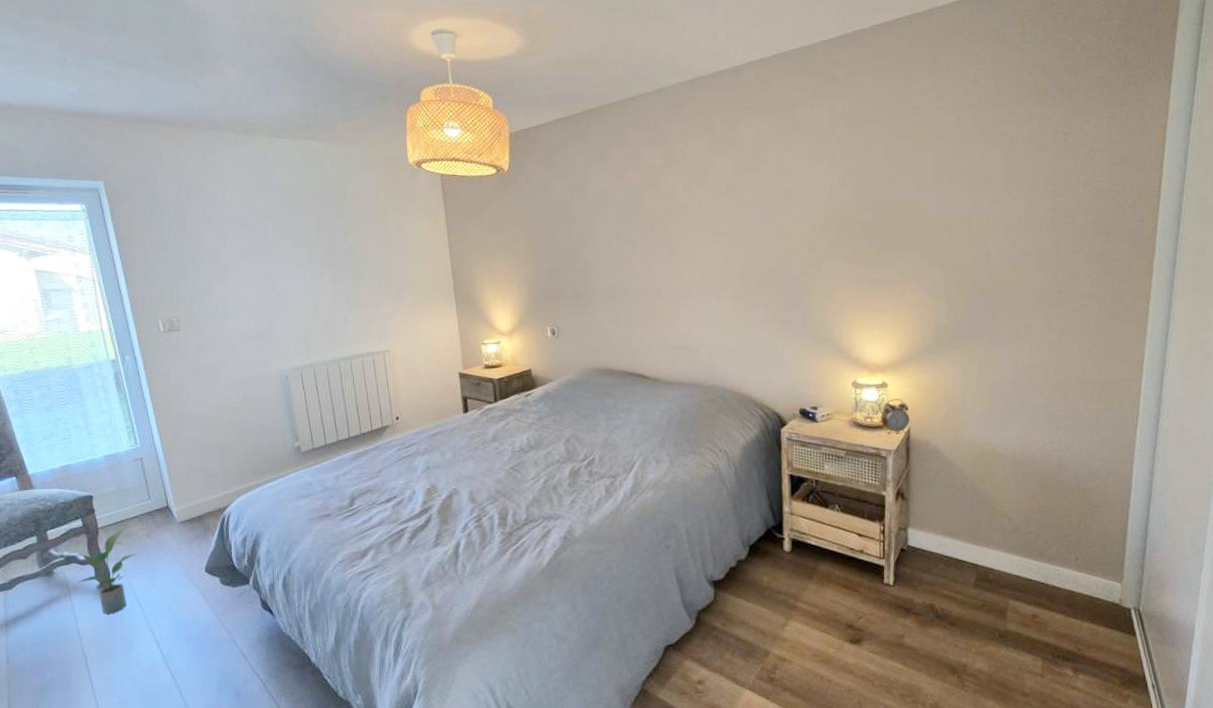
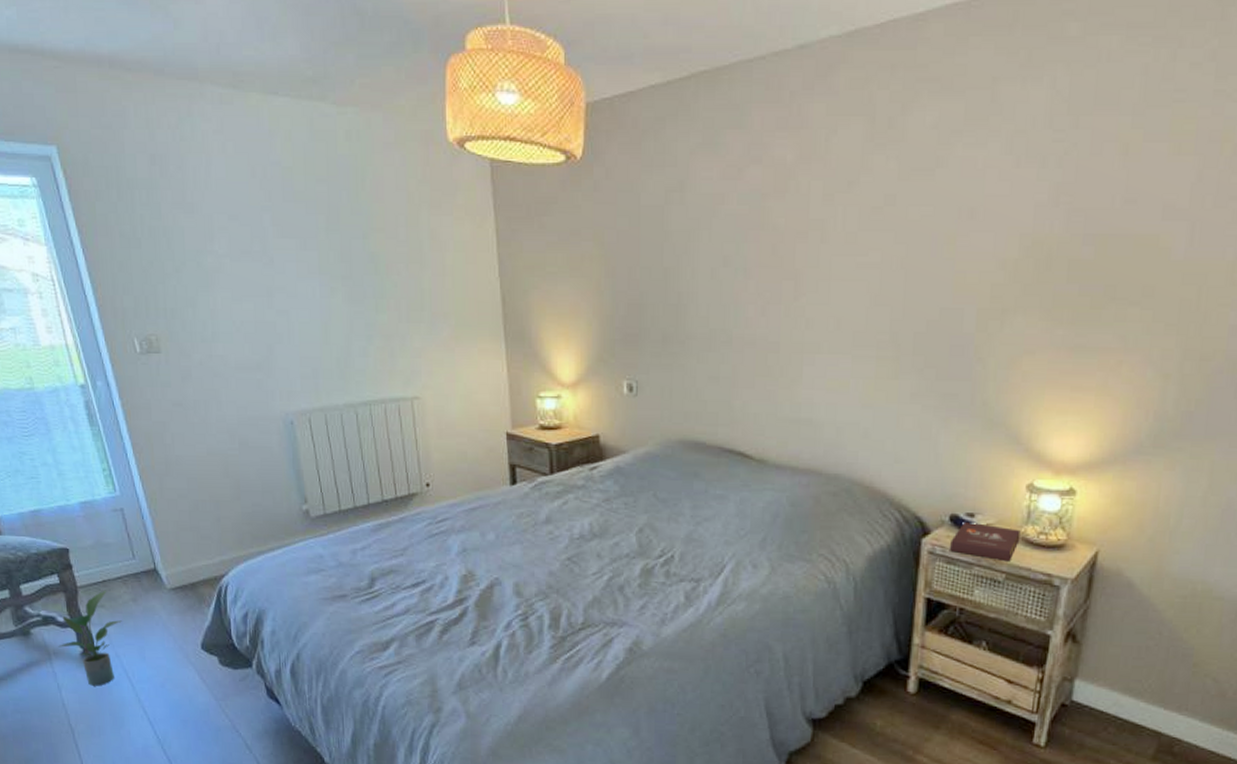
book: none [802,413,853,441] -> present [950,521,1021,562]
alarm clock: present [880,399,910,434] -> none [1059,511,1101,557]

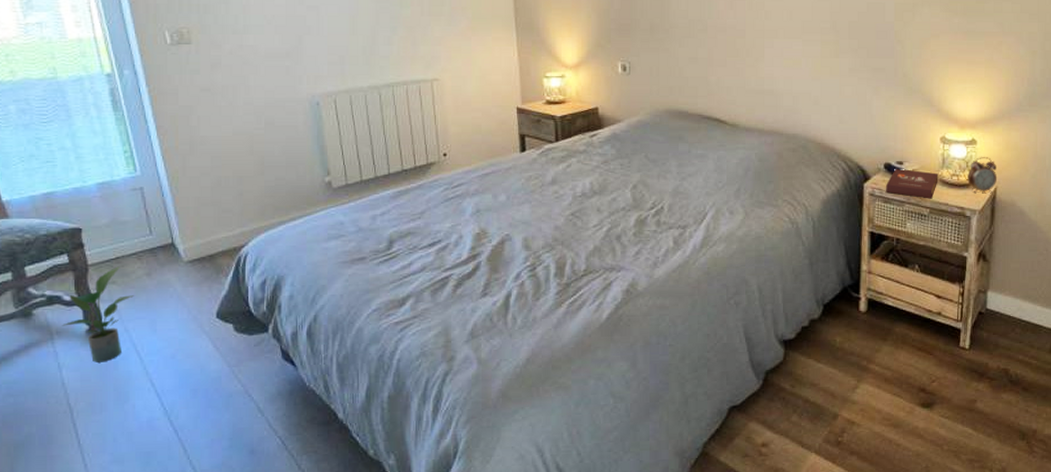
alarm clock: none [1059,511,1101,557] -> present [967,157,998,193]

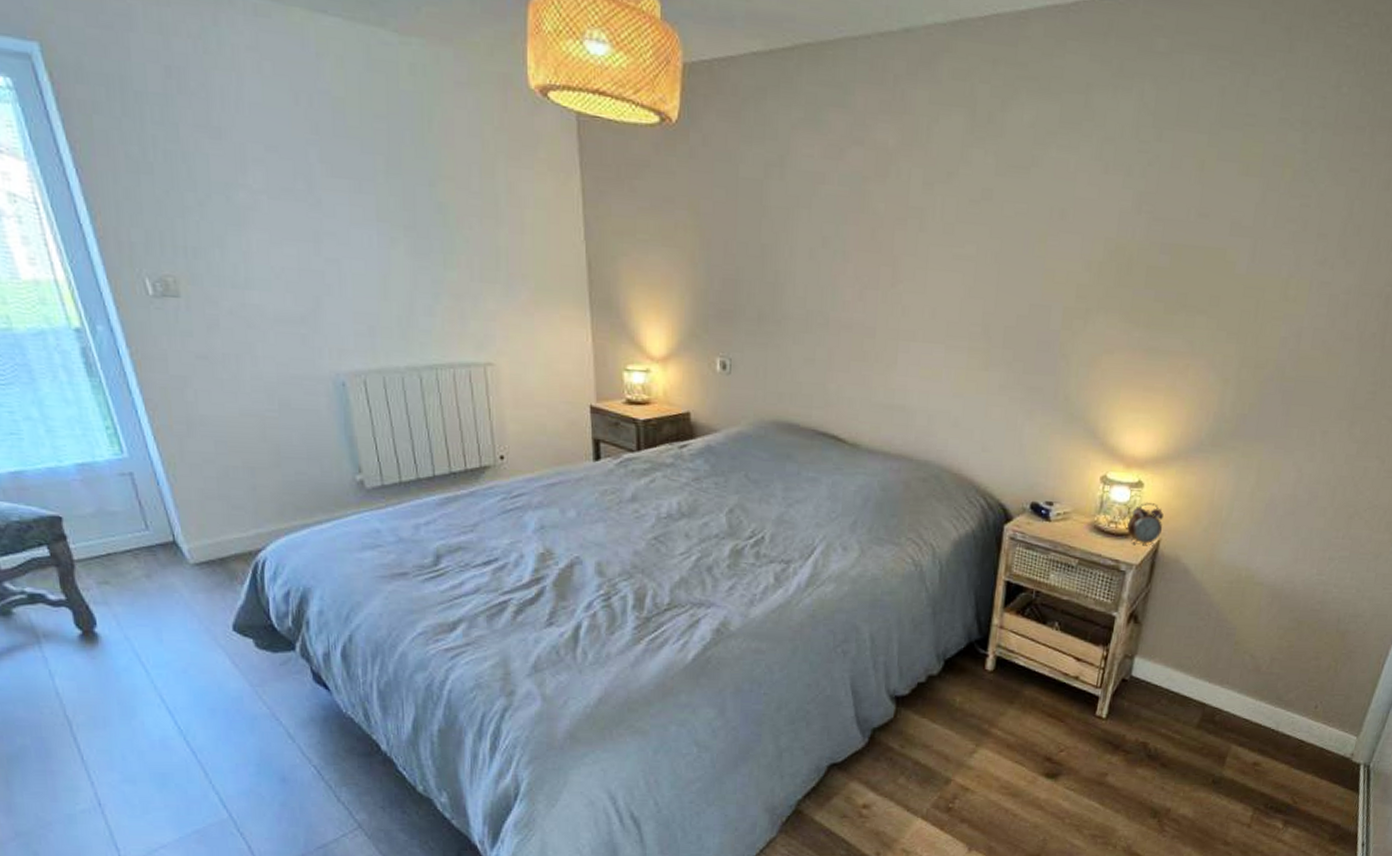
potted plant: present [62,266,134,363] -> none [49,564,132,672]
book: present [886,168,938,199] -> none [1030,509,1094,548]

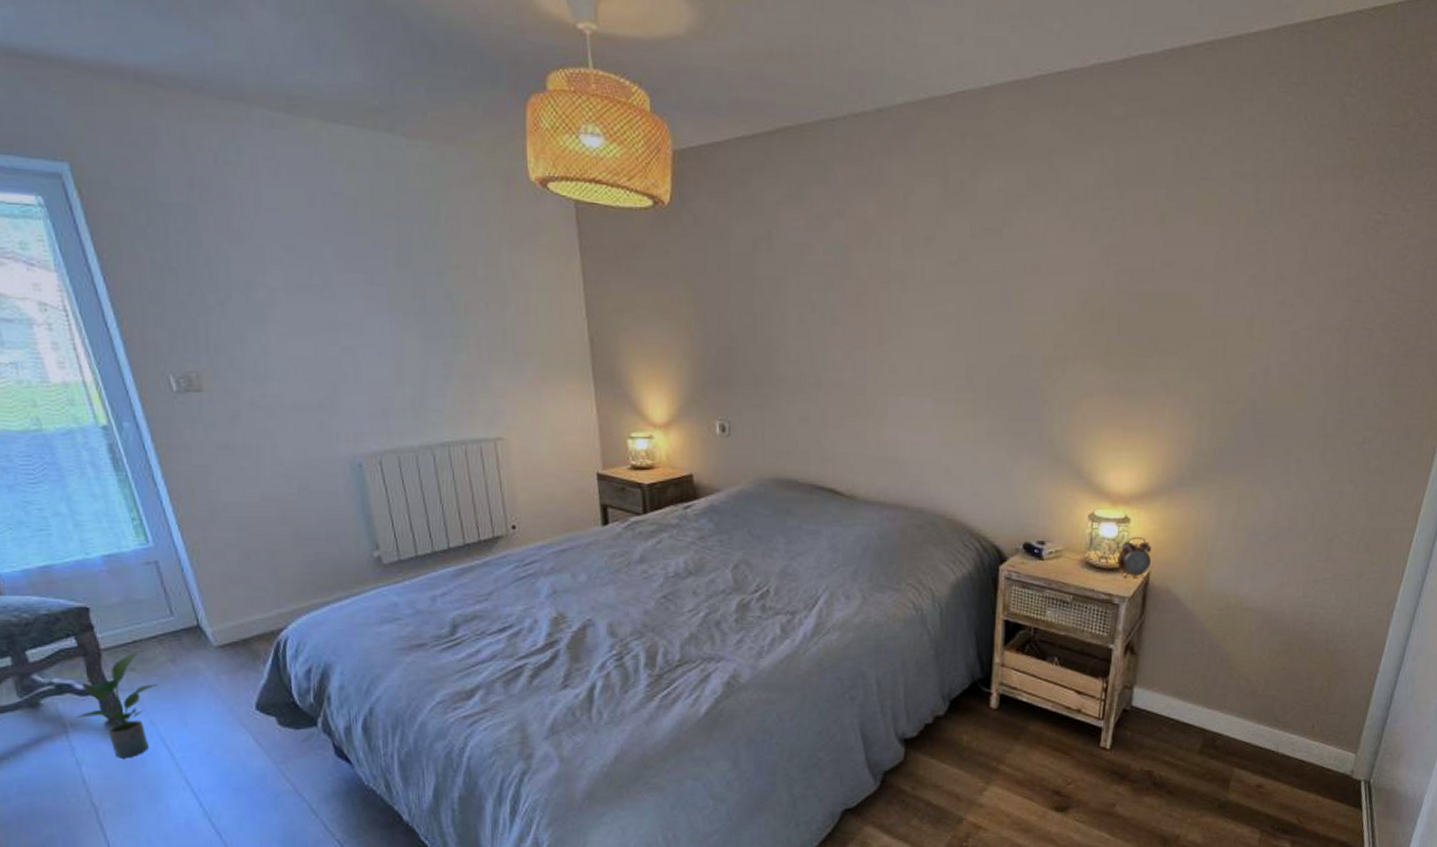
potted plant: none [49,564,132,672] -> present [76,651,158,758]

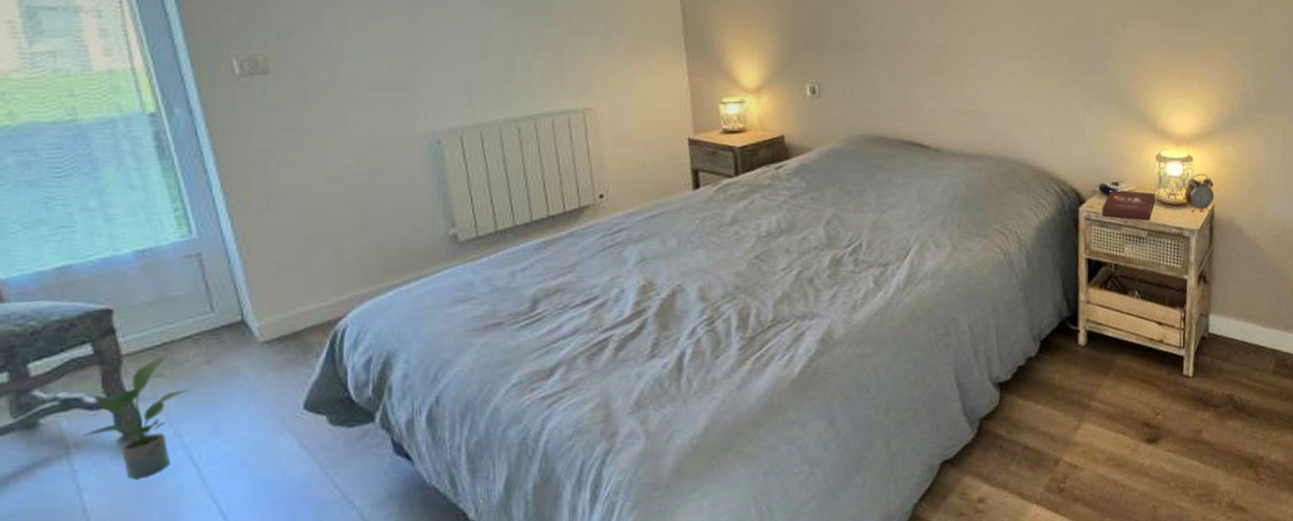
book: none [1024,549,1085,584] -> present [1102,189,1155,221]

